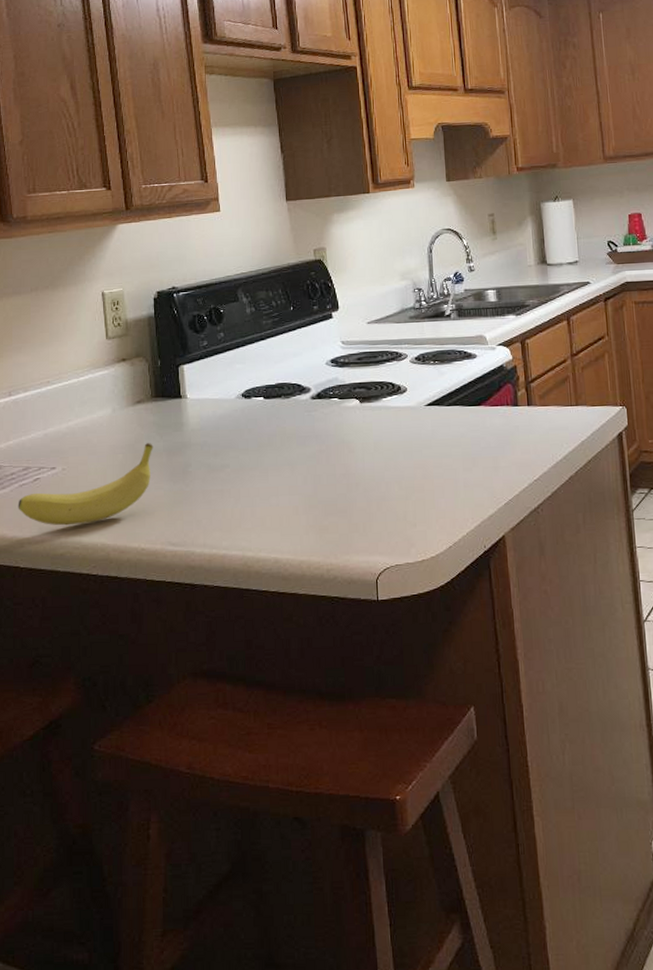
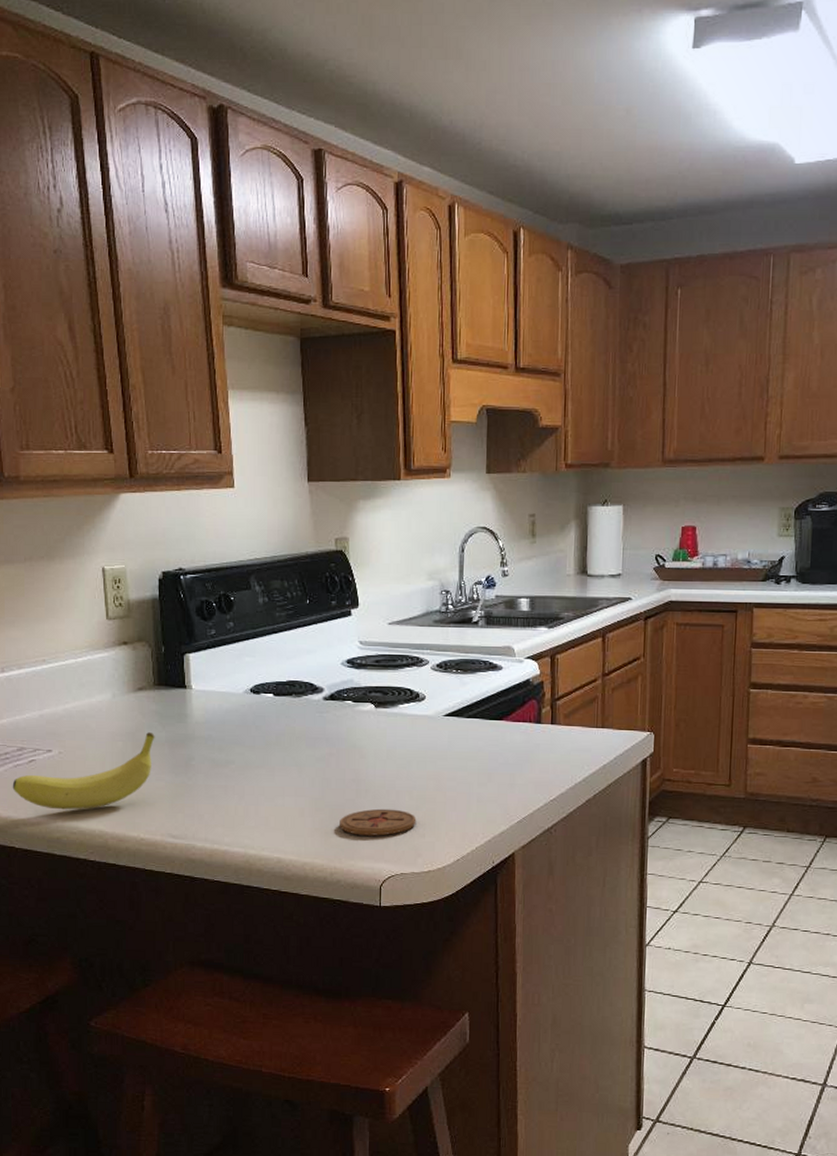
coaster: none [332,500,407,530] -> present [338,808,417,836]

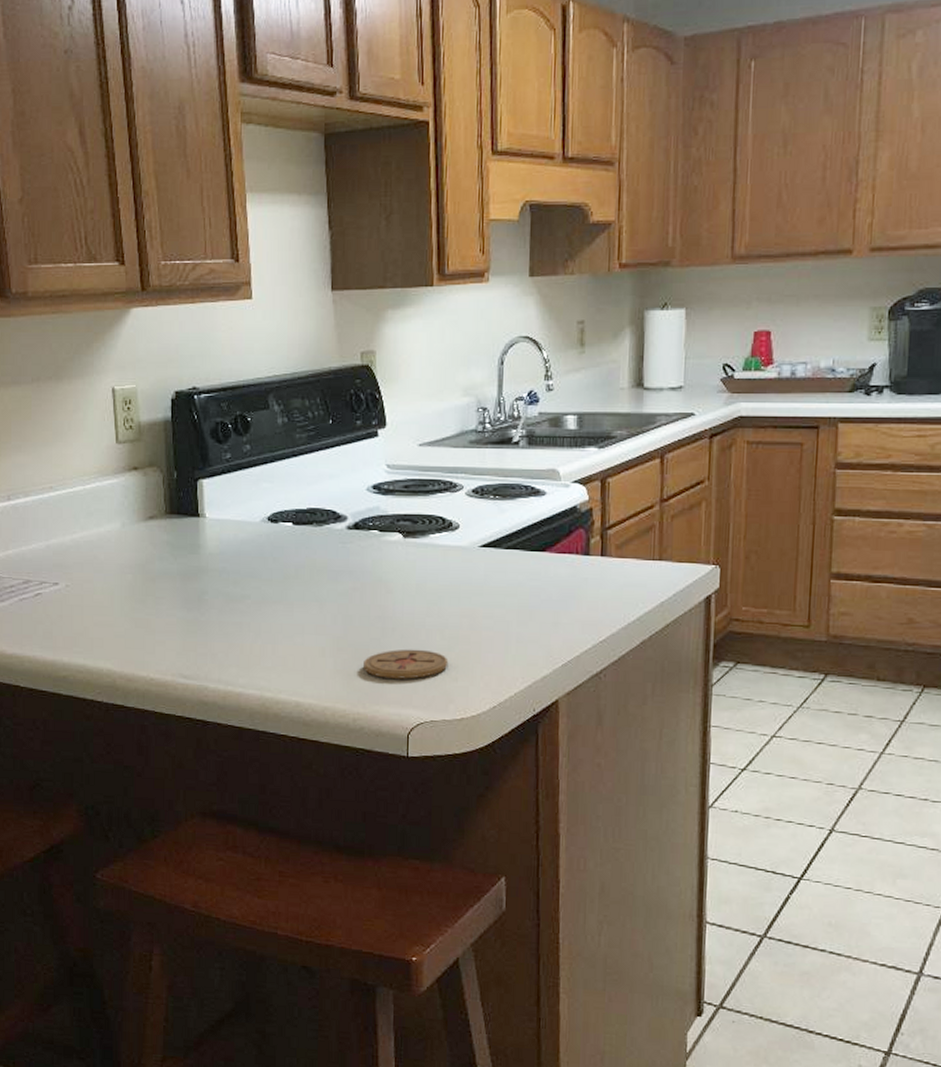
fruit: present [12,731,155,810] -> none [17,563,166,647]

